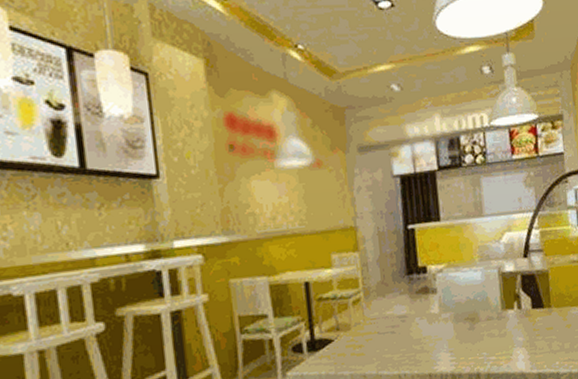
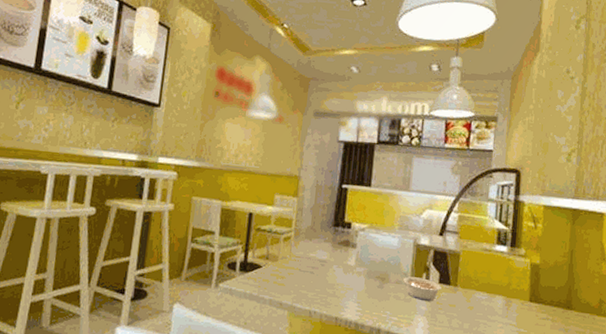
legume: none [491,306,536,332] -> present [402,272,442,301]

